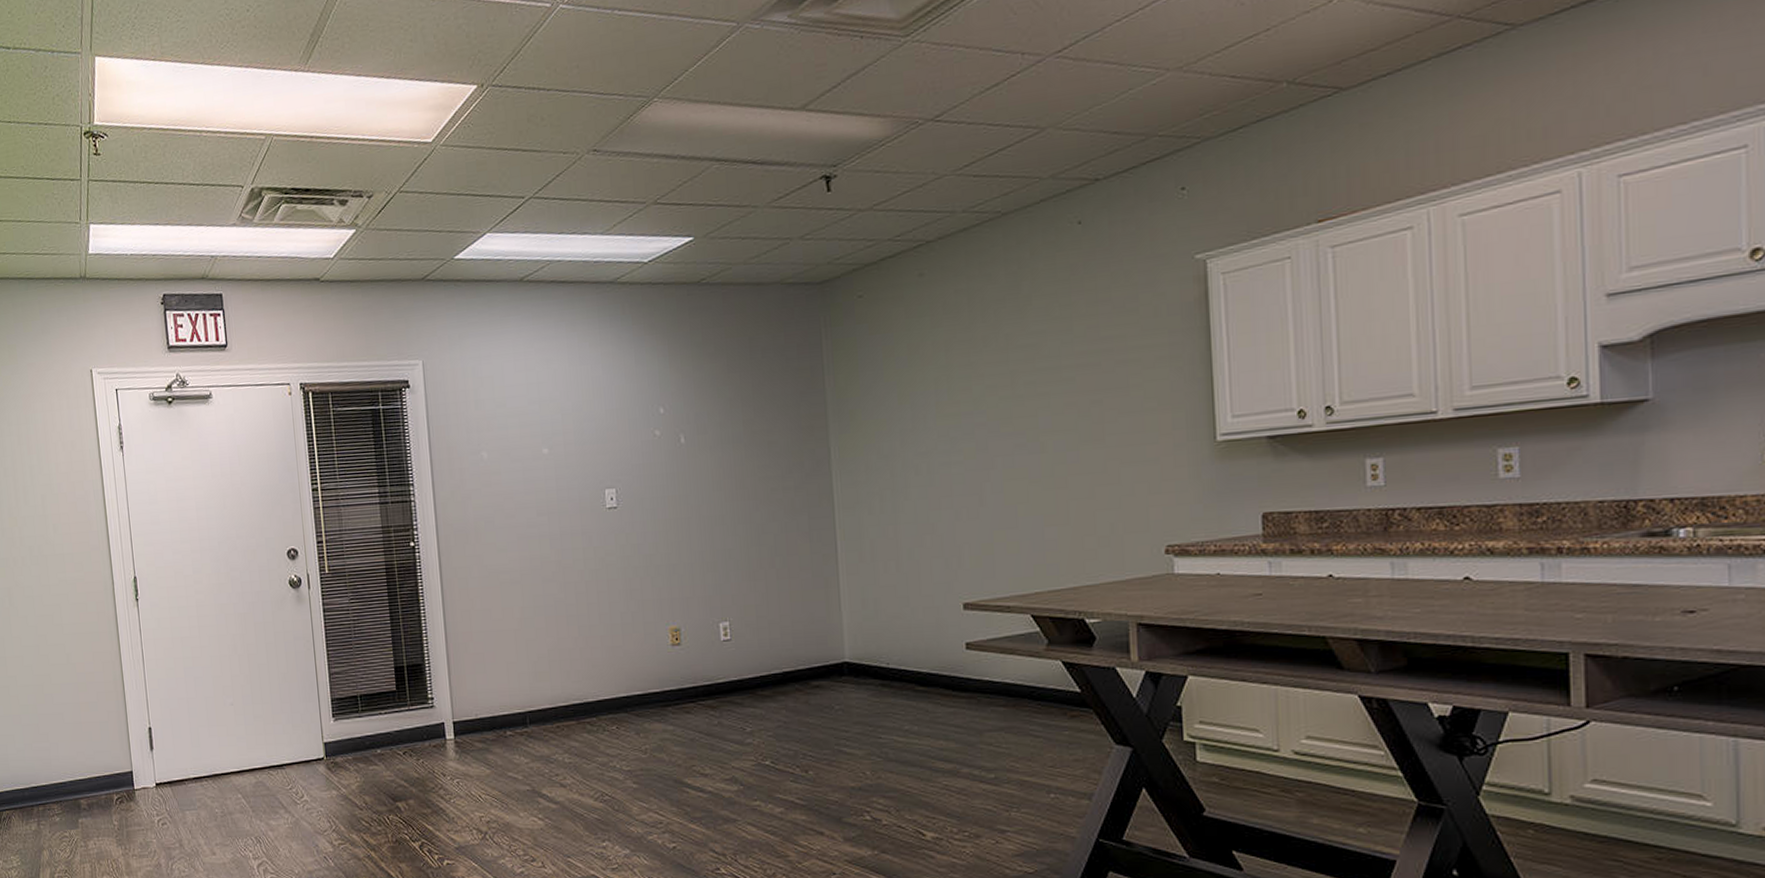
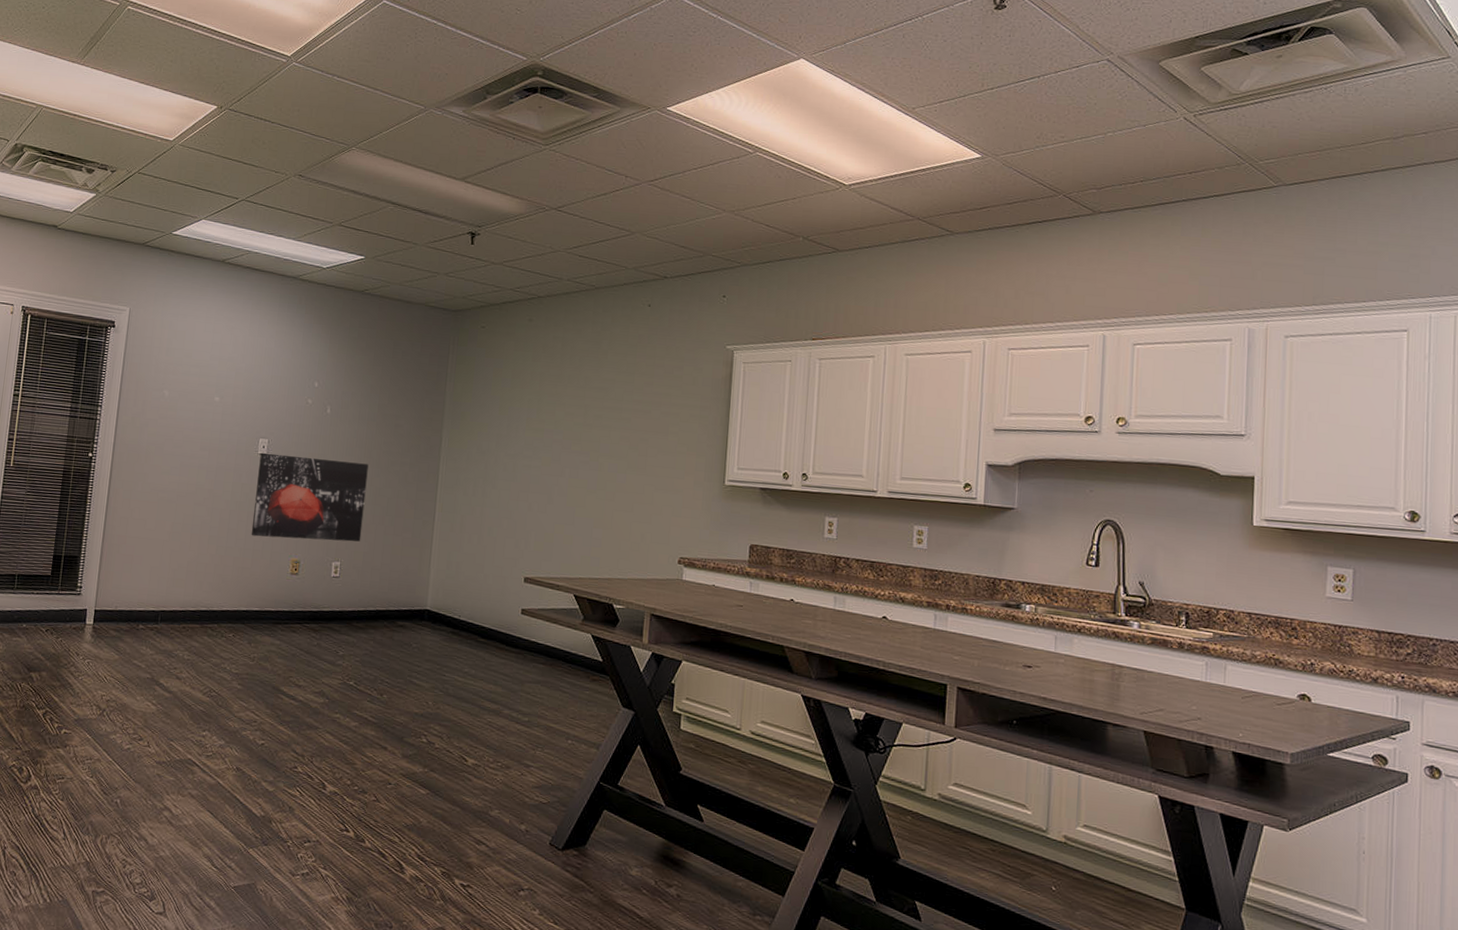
wall art: none [609,497,750,608] -> present [251,452,369,542]

